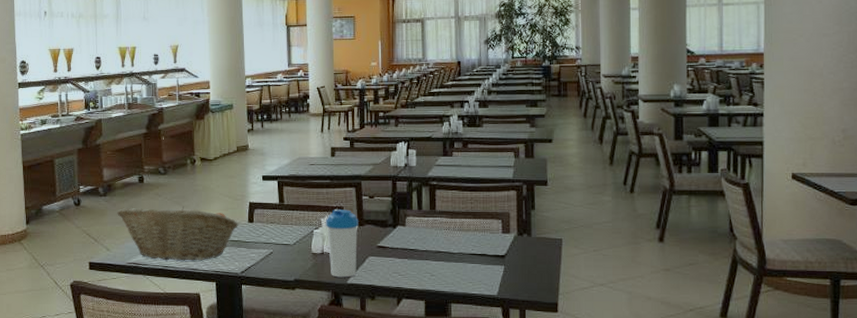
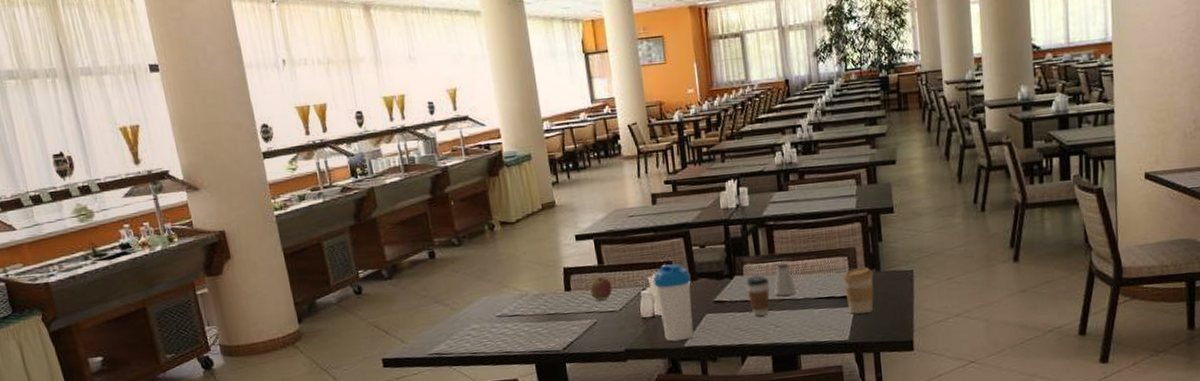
fruit basket: present [117,206,239,261] -> none [408,281,555,346]
apple: none [270,214,289,234] -> present [590,277,613,301]
coffee cup: none [407,228,429,264] -> present [746,275,770,316]
saltshaker: none [432,220,452,248] -> present [774,263,796,296]
coffee cup: none [496,231,525,272] -> present [843,267,874,314]

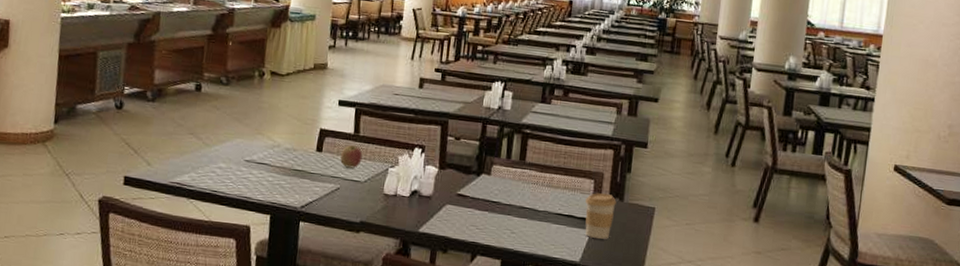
water bottle: present [653,264,694,342] -> none [402,148,440,225]
coffee cup: present [746,275,770,316] -> none [490,178,514,219]
saltshaker: present [774,263,796,296] -> none [517,172,539,205]

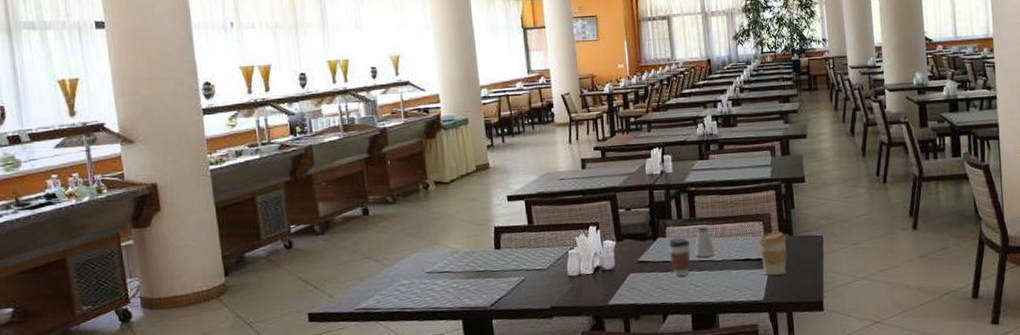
apple: present [340,145,363,169] -> none [519,236,541,259]
coffee cup: none [490,178,514,219] -> present [668,238,691,276]
saltshaker: none [517,172,539,205] -> present [695,227,715,257]

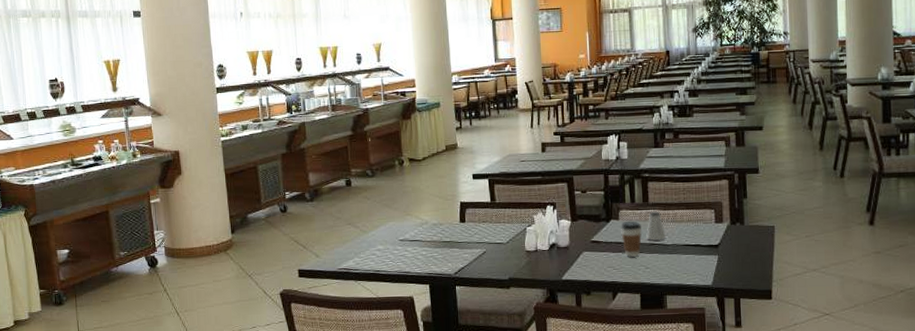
coffee cup: present [758,232,787,276] -> none [709,220,738,262]

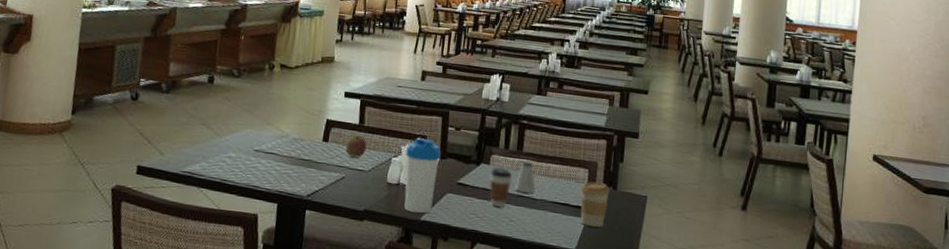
apple: none [482,212,502,233] -> present [346,135,367,158]
water bottle: none [538,205,572,274] -> present [404,138,441,213]
coffee cup: none [709,220,738,262] -> present [580,182,610,227]

